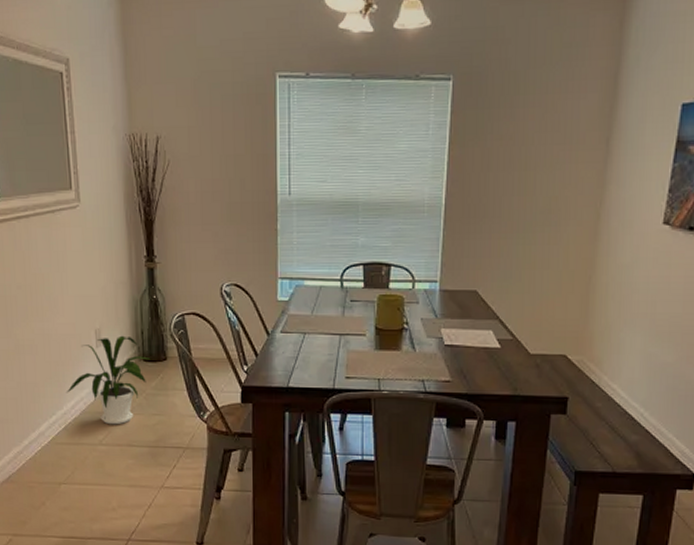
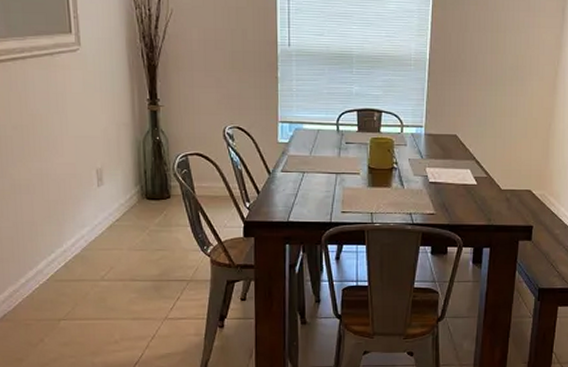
house plant: present [66,335,151,425] -> none [65,175,154,261]

